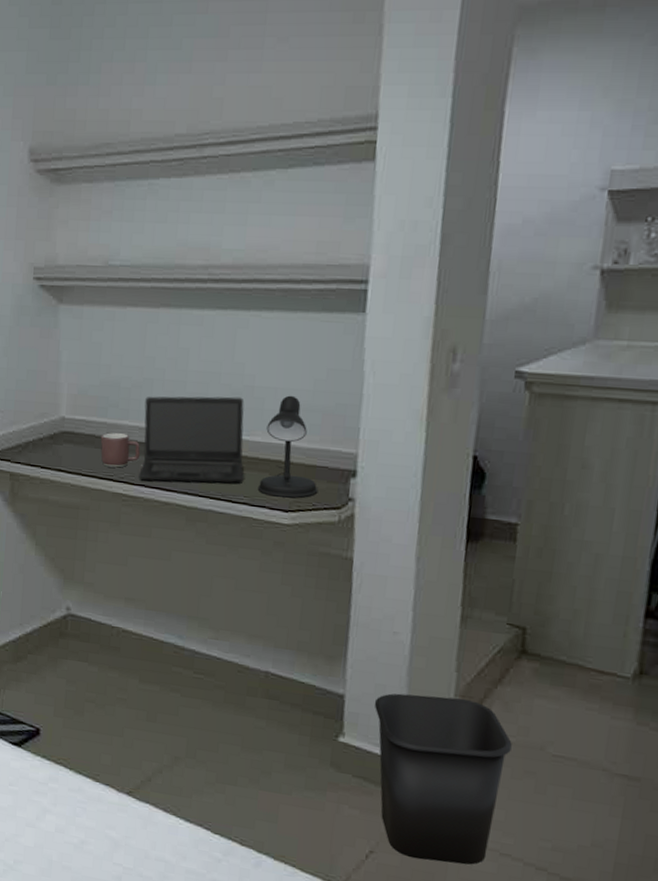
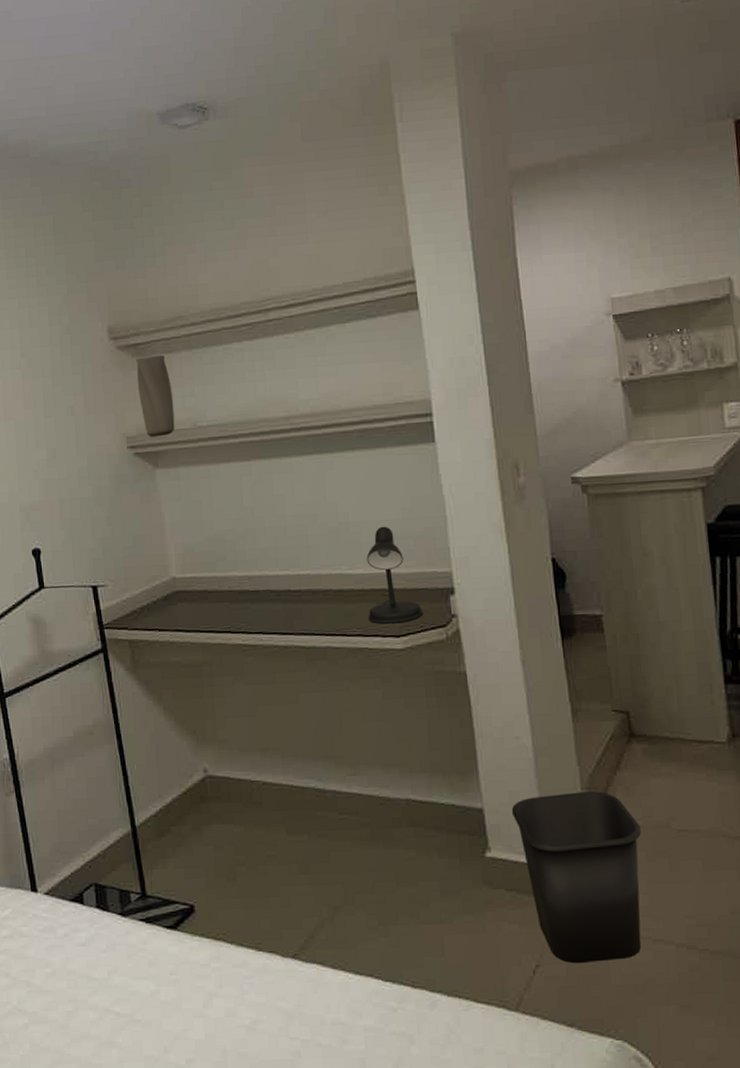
vase: none [52,184,88,271] -> present [135,356,175,437]
mug: present [100,433,141,468] -> none [213,585,254,620]
laptop: present [139,396,245,483] -> none [250,534,354,627]

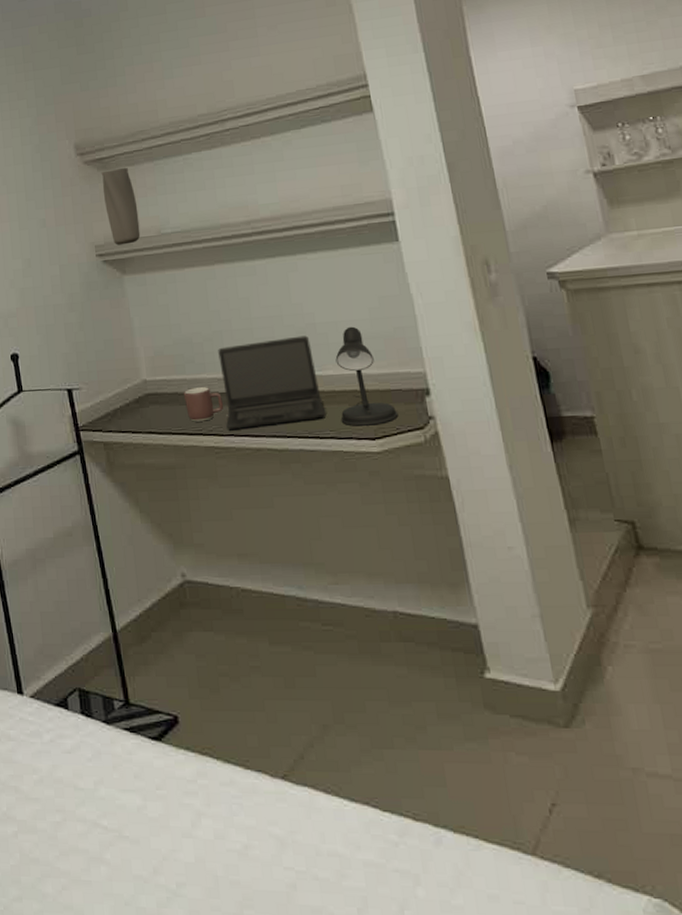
mug: none [213,585,254,620] -> present [183,387,224,422]
laptop: none [250,534,354,627] -> present [218,335,326,429]
waste bin: present [511,791,642,963] -> none [509,609,674,804]

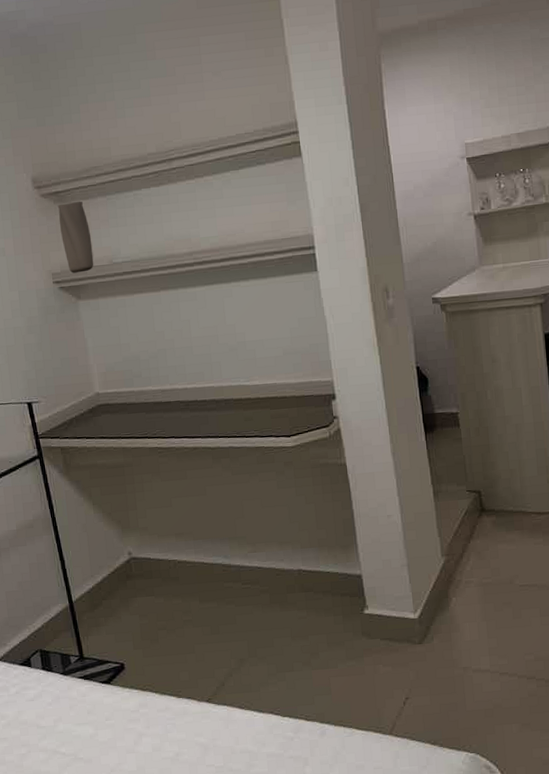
mug: present [183,387,224,422] -> none [131,397,167,427]
laptop: present [218,335,326,429] -> none [162,352,252,433]
desk lamp: present [335,326,399,426] -> none [261,344,310,426]

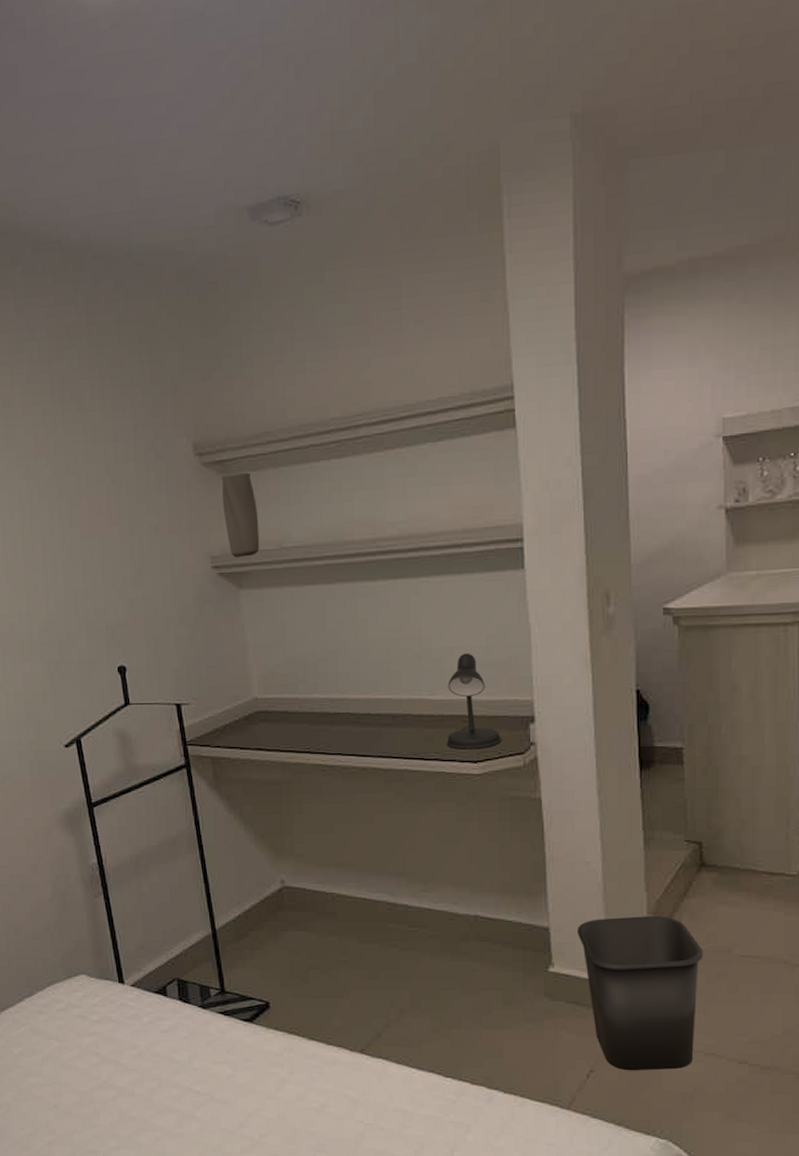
desk lamp: none [261,344,310,426] -> present [446,653,502,749]
waste bin: none [384,557,491,695] -> present [576,916,703,1070]

